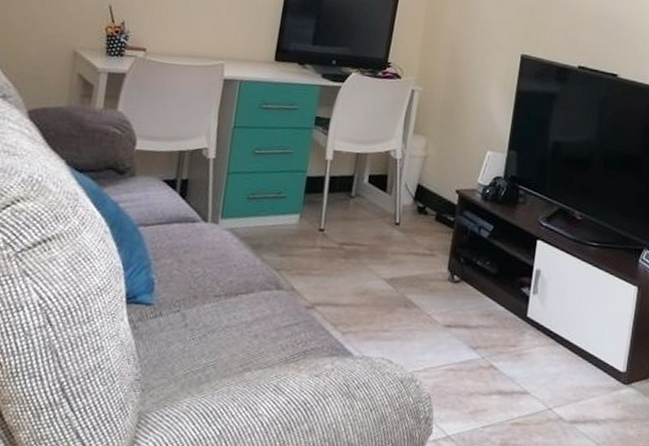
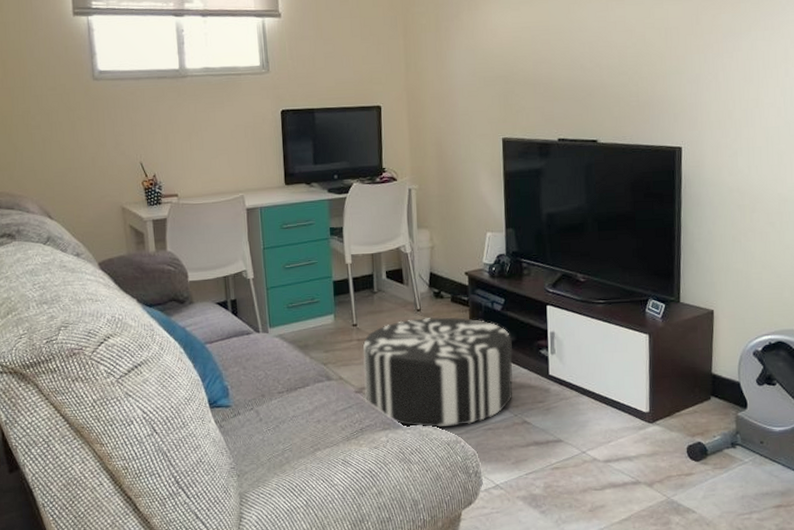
pouf: none [316,232,493,362] -> present [362,317,513,428]

